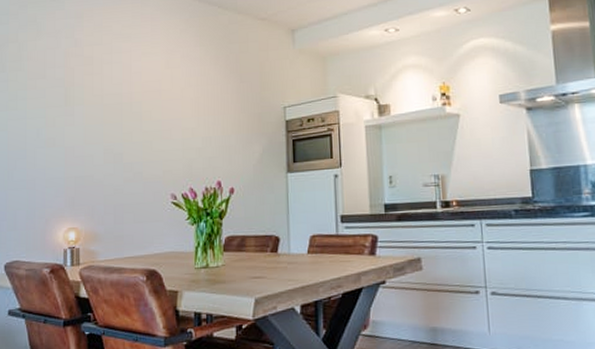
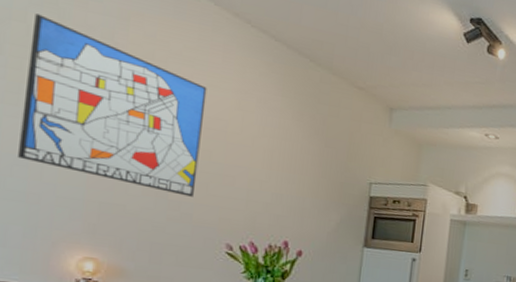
wall art: none [19,32,143,157] -> present [18,13,207,197]

